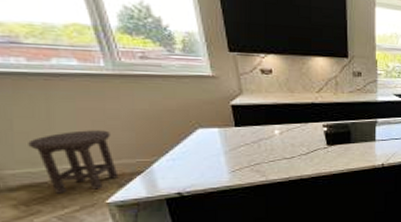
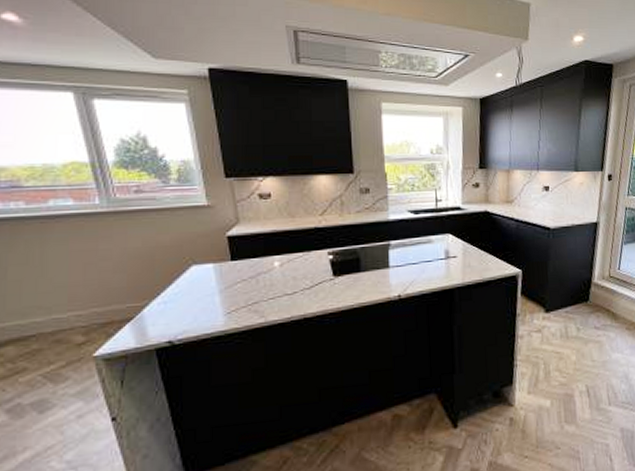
stool: present [28,130,119,194] -> none [20,273,108,348]

